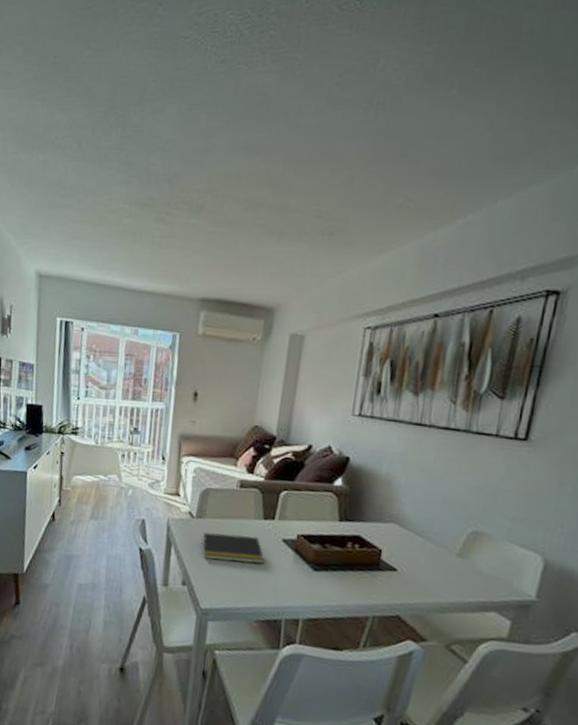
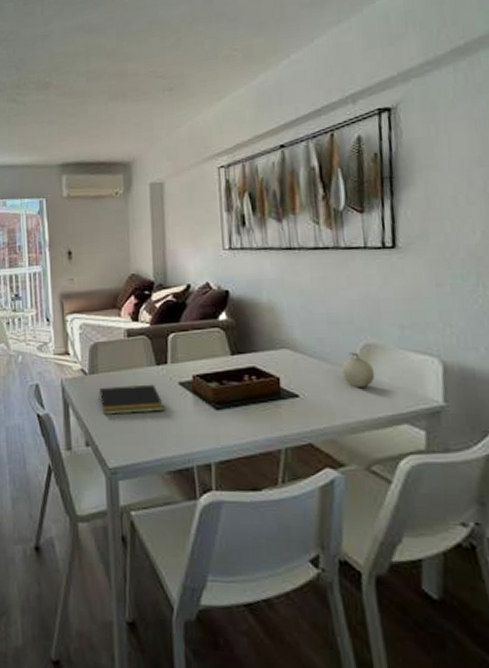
fruit: none [444,536,477,573] -> present [342,352,375,388]

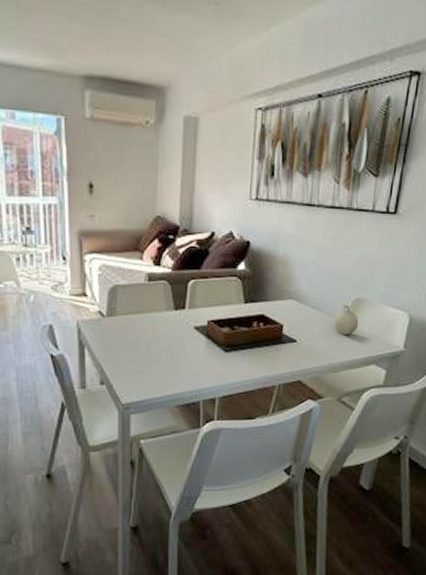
notepad: present [98,384,164,415] -> none [115,327,178,356]

